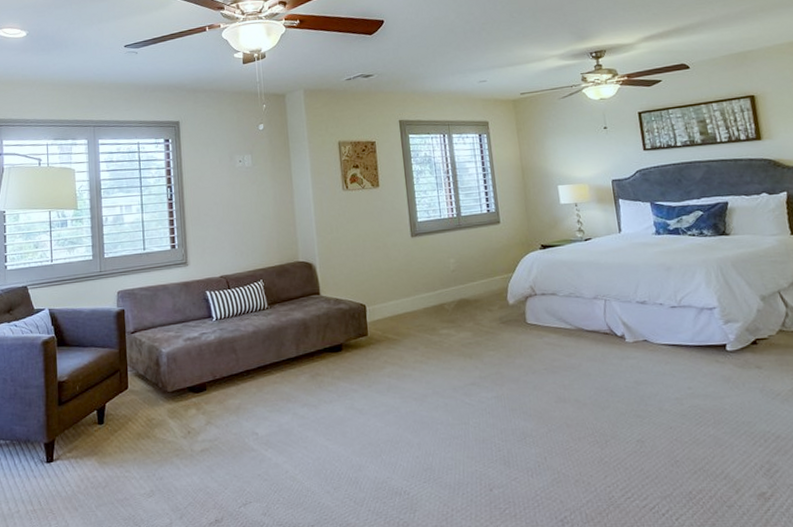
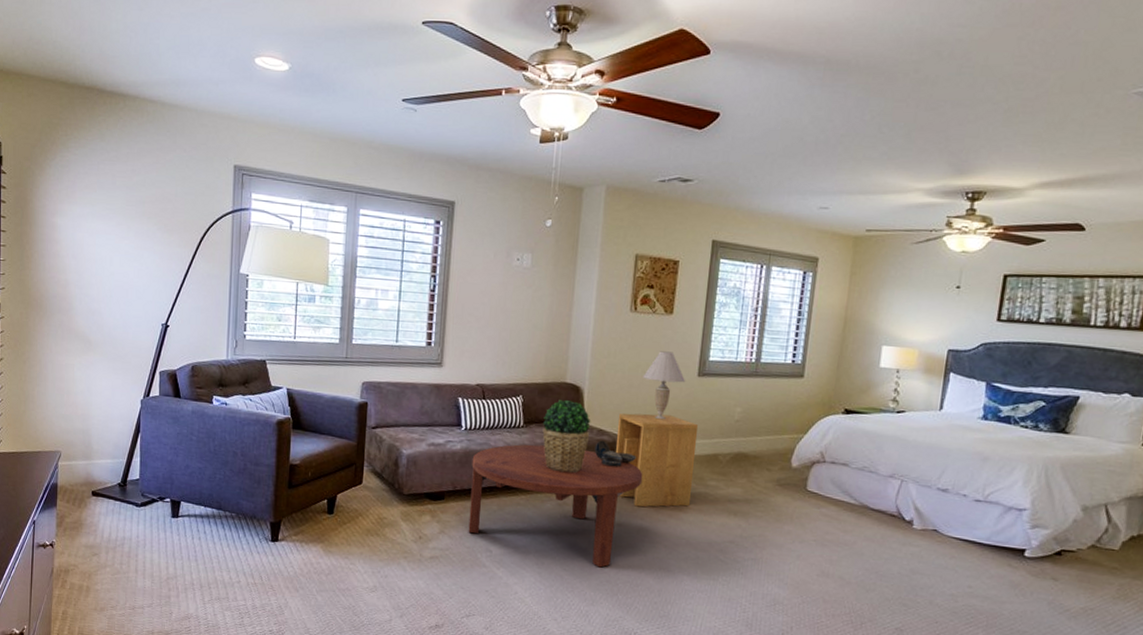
coffee table: none [226,320,383,431] -> present [468,444,643,568]
potted plant: none [285,276,329,345] -> present [542,399,591,473]
decorative bowl: none [334,309,373,332] -> present [594,440,637,467]
side table: none [350,275,429,366] -> present [615,413,699,507]
table lamp: none [364,219,401,282] -> present [643,351,685,420]

